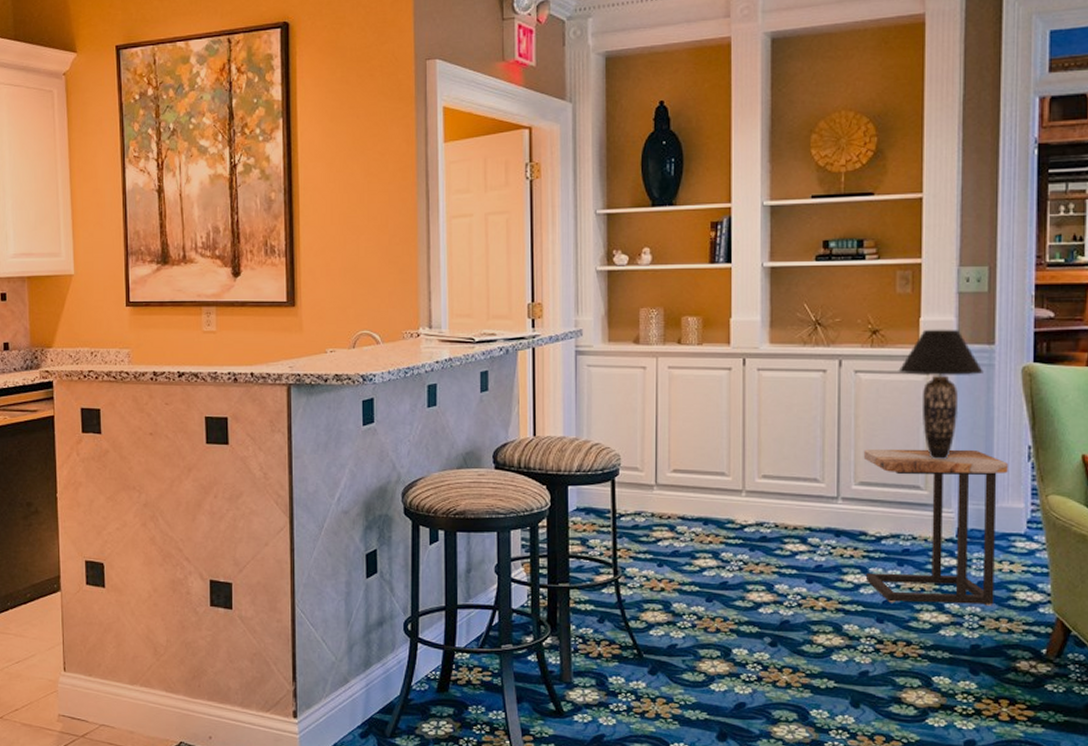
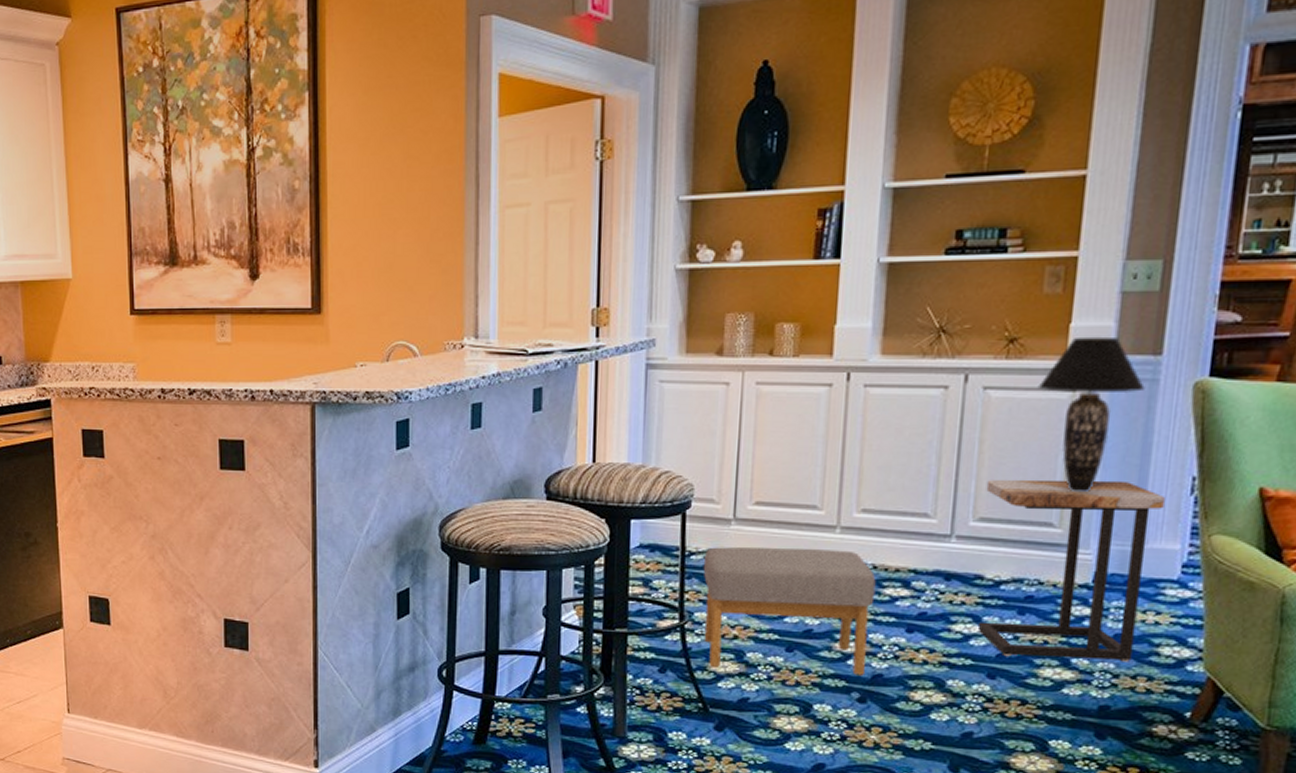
footstool: none [632,509,778,622] -> present [703,546,876,675]

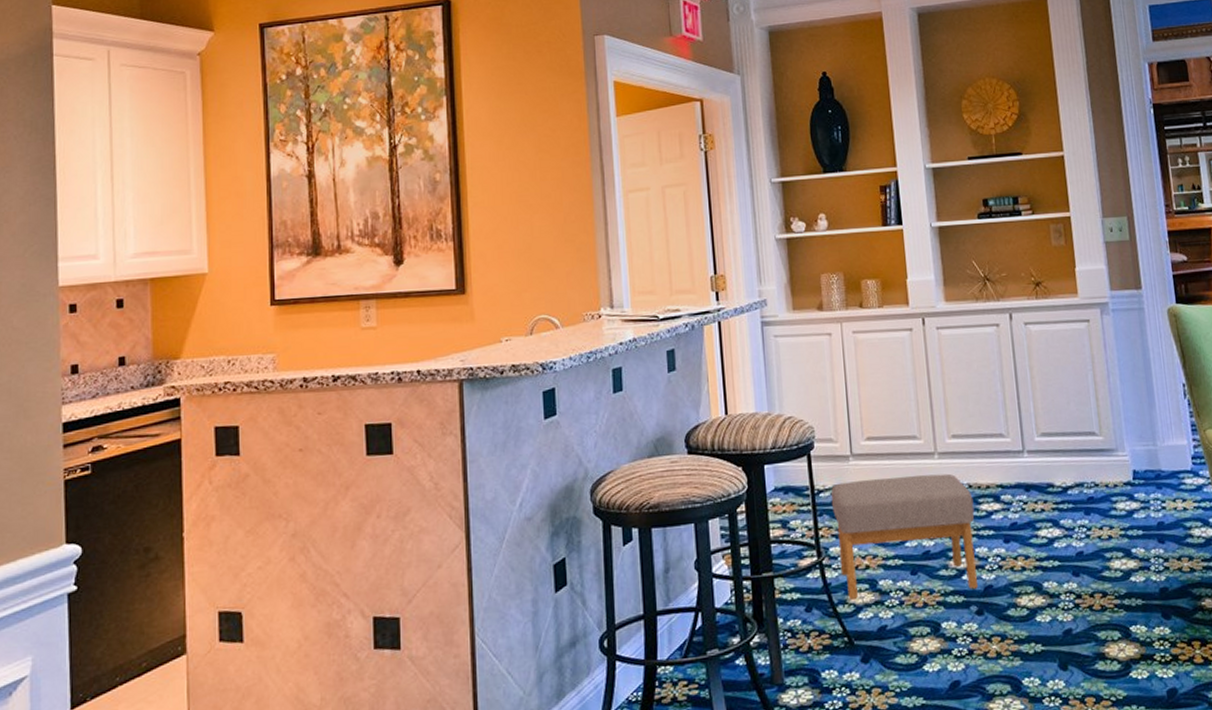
side table: present [979,479,1165,662] -> none [1041,391,1174,553]
table lamp: present [1037,336,1145,491] -> none [1062,277,1136,404]

